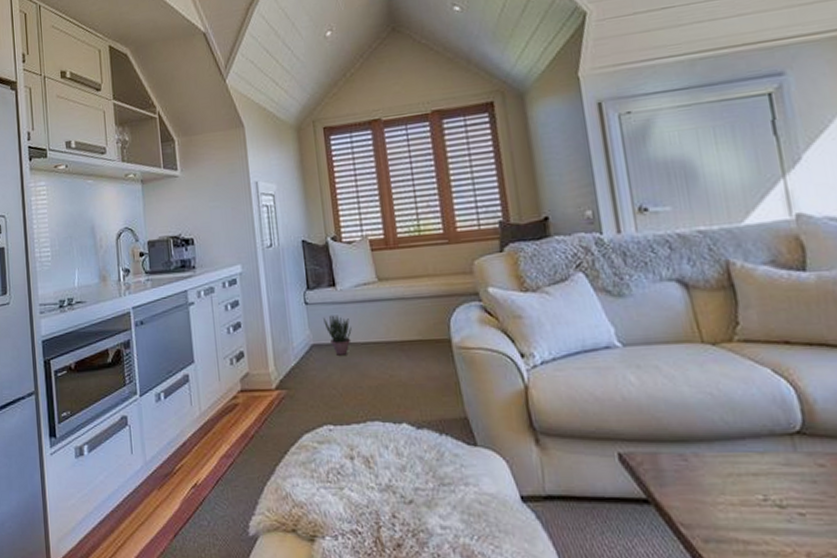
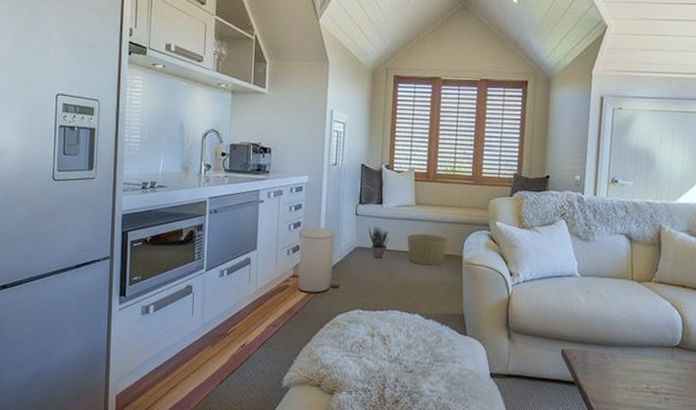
pedal bin: none [239,325,301,411] -> present [298,227,341,294]
basket: none [374,315,428,359] -> present [407,233,448,266]

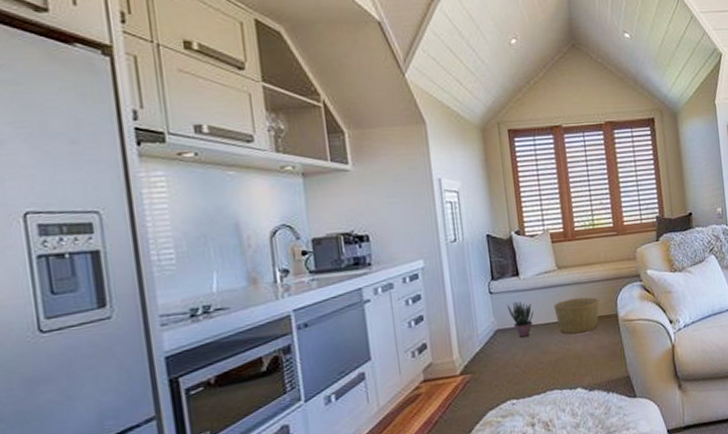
pedal bin: present [298,227,341,294] -> none [421,316,486,398]

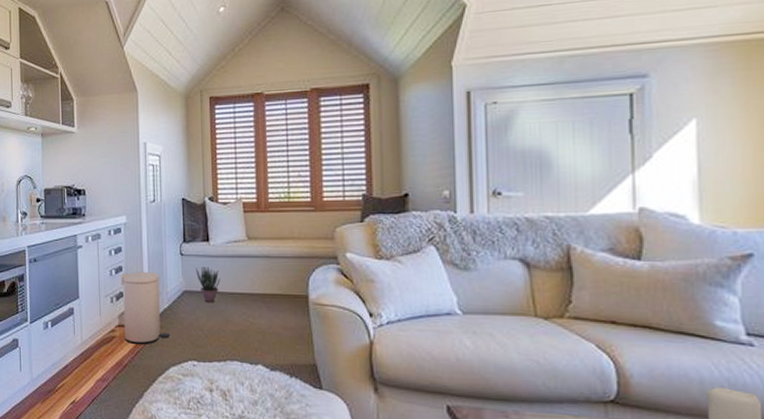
pedal bin: none [421,316,486,398] -> present [120,271,171,344]
basket: present [553,297,600,335] -> none [240,272,289,309]

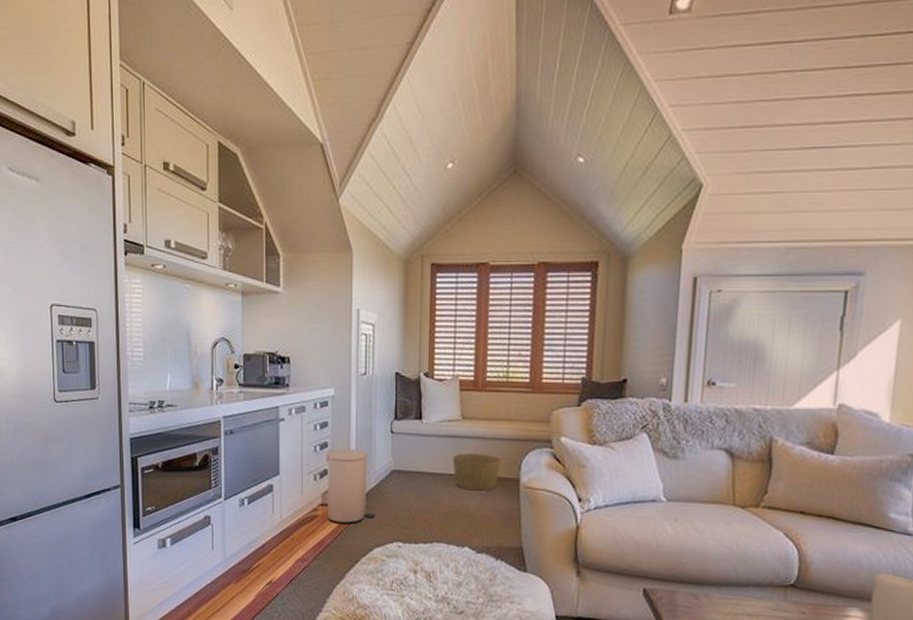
potted plant: present [196,266,220,302] -> none [406,445,431,483]
basket: none [240,272,289,309] -> present [452,453,502,492]

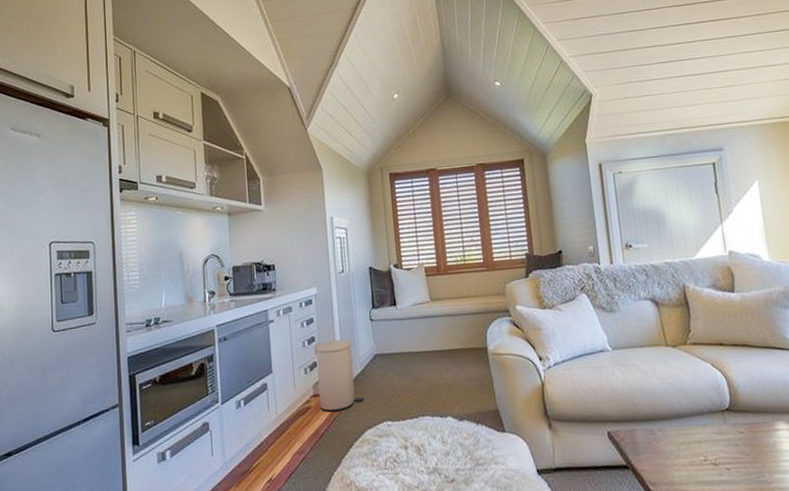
basket: present [452,453,502,492] -> none [427,329,470,364]

